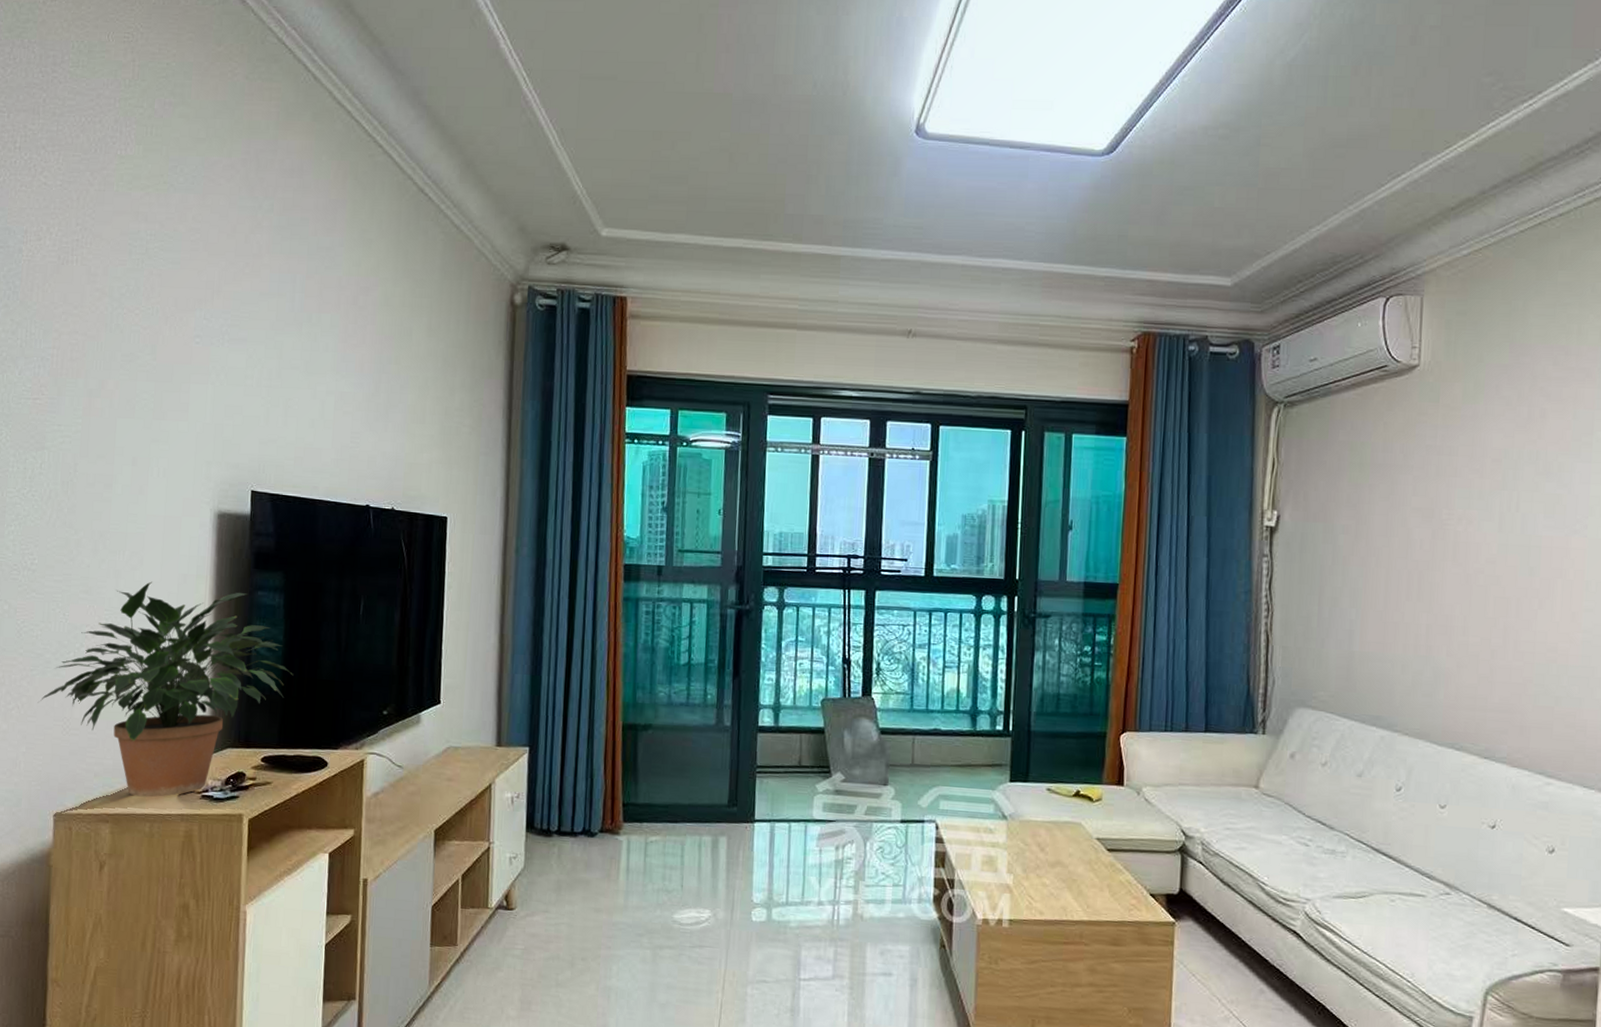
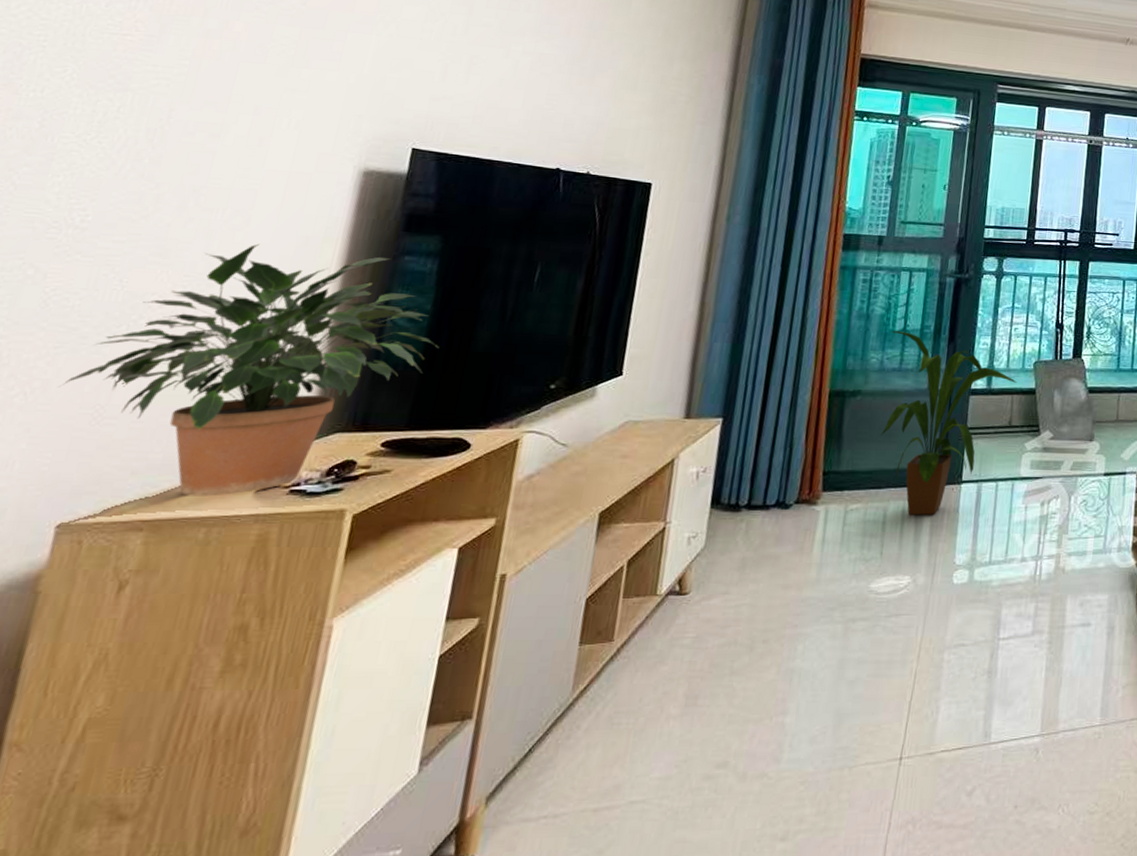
house plant: none [673,665,805,852] -> present [880,331,1017,516]

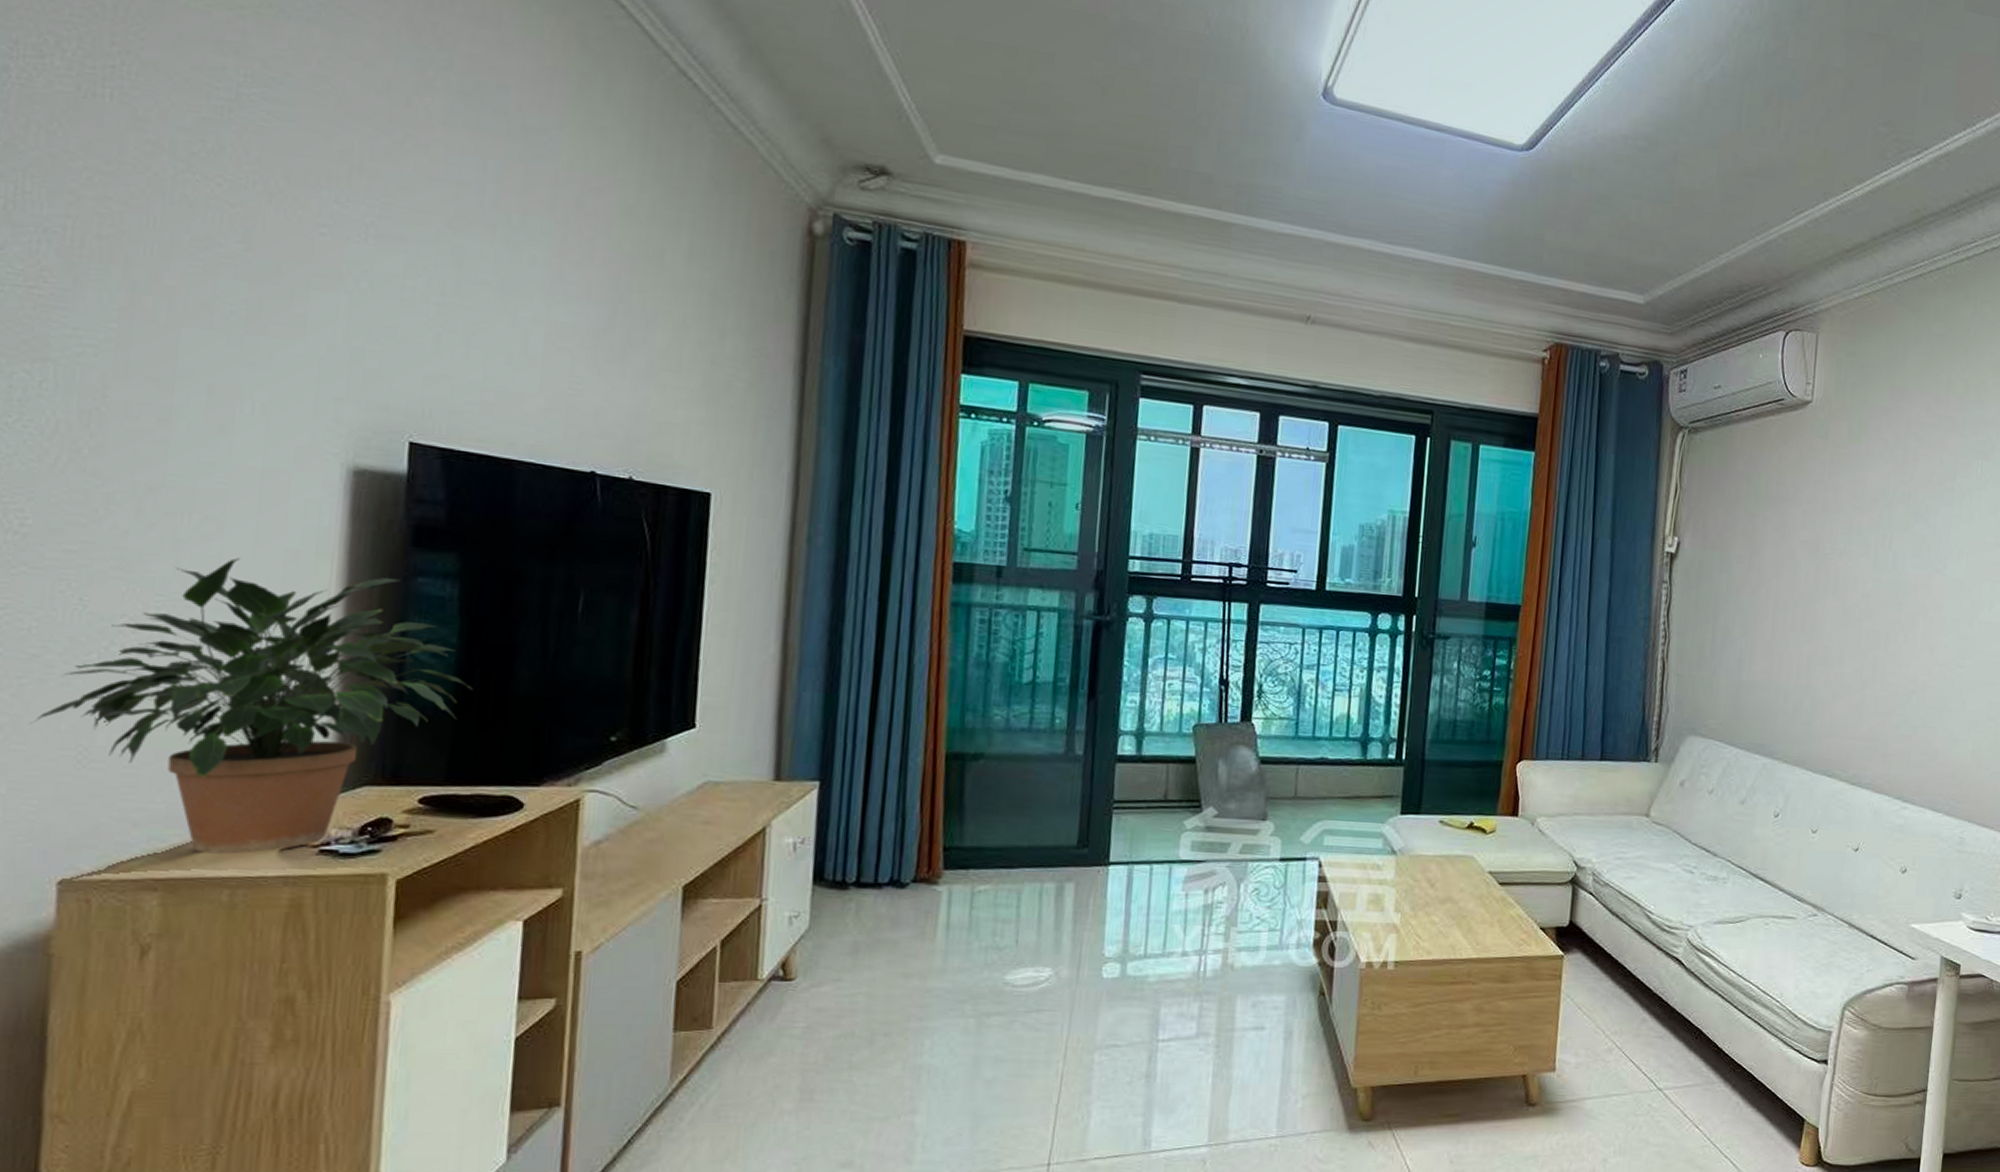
house plant: present [880,331,1017,516] -> none [1010,683,1173,901]

